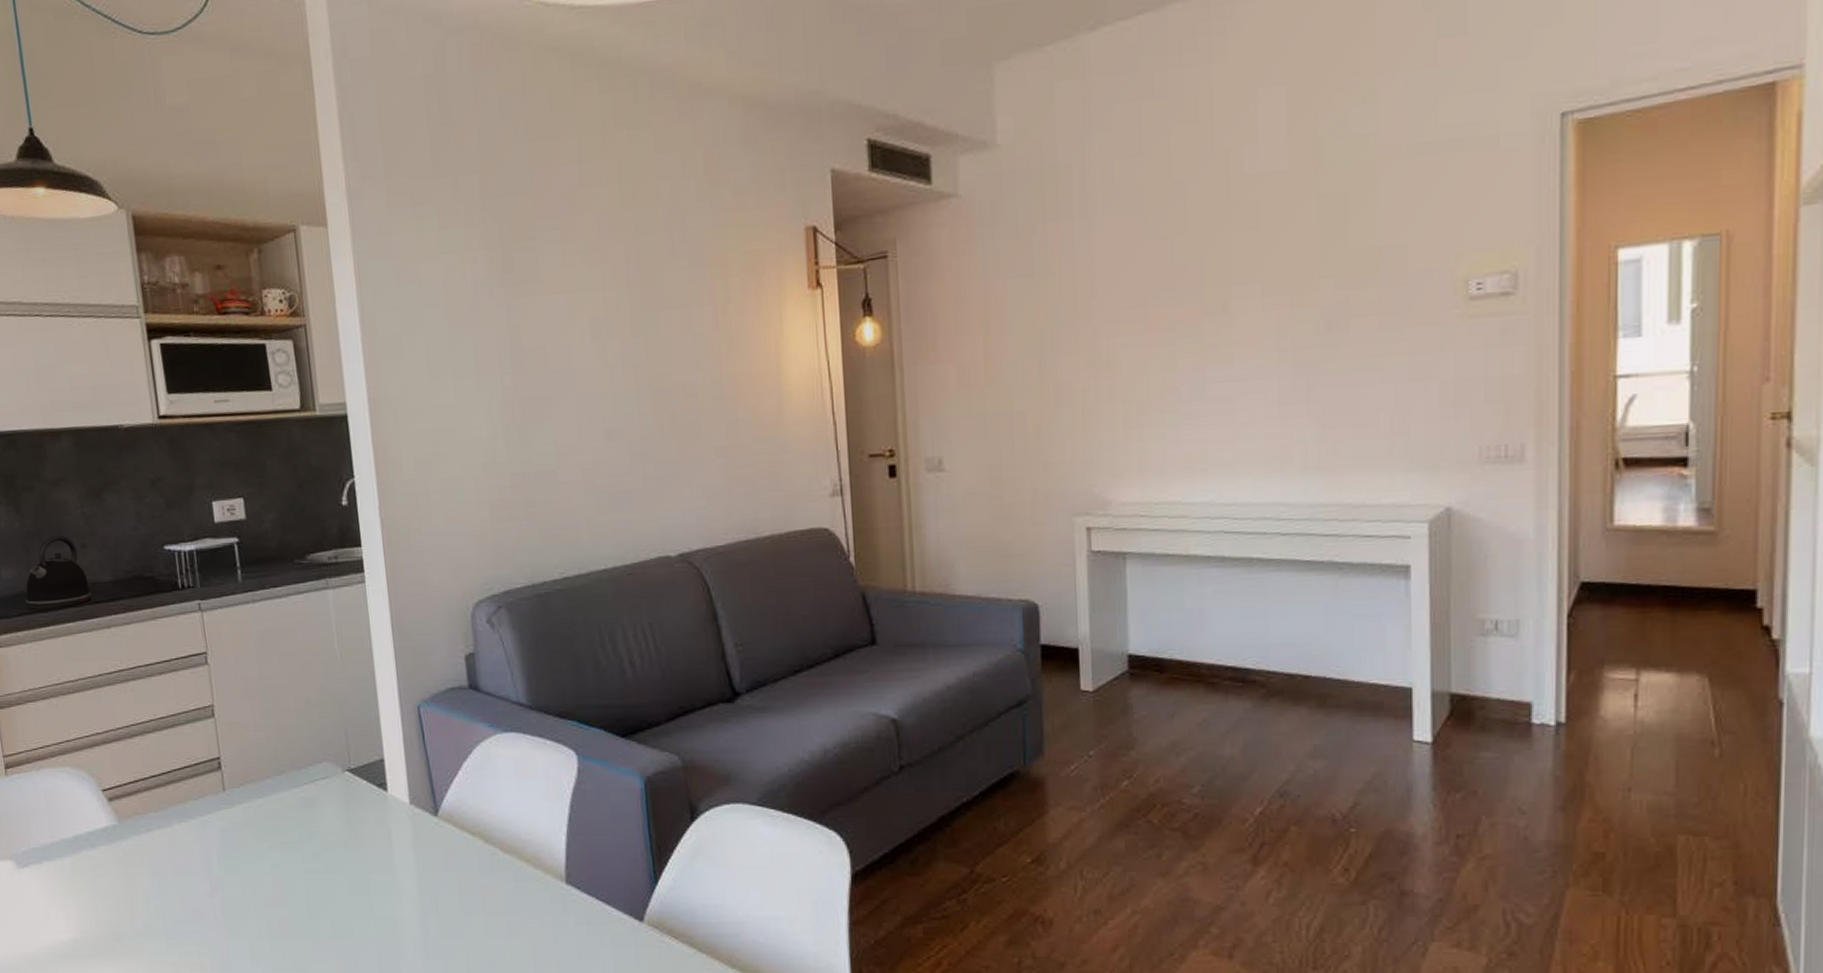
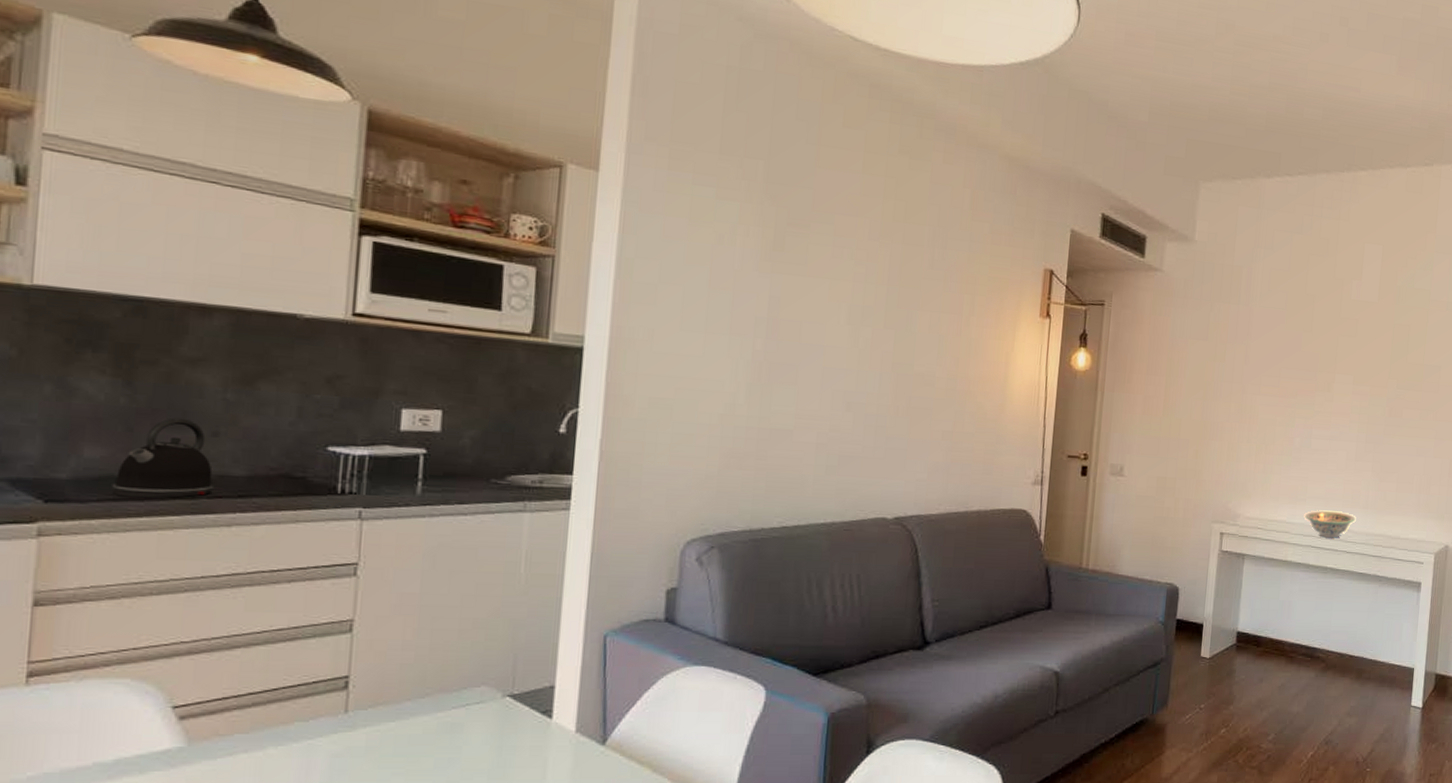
decorative bowl: none [1209,480,1289,518] -> present [1305,511,1355,538]

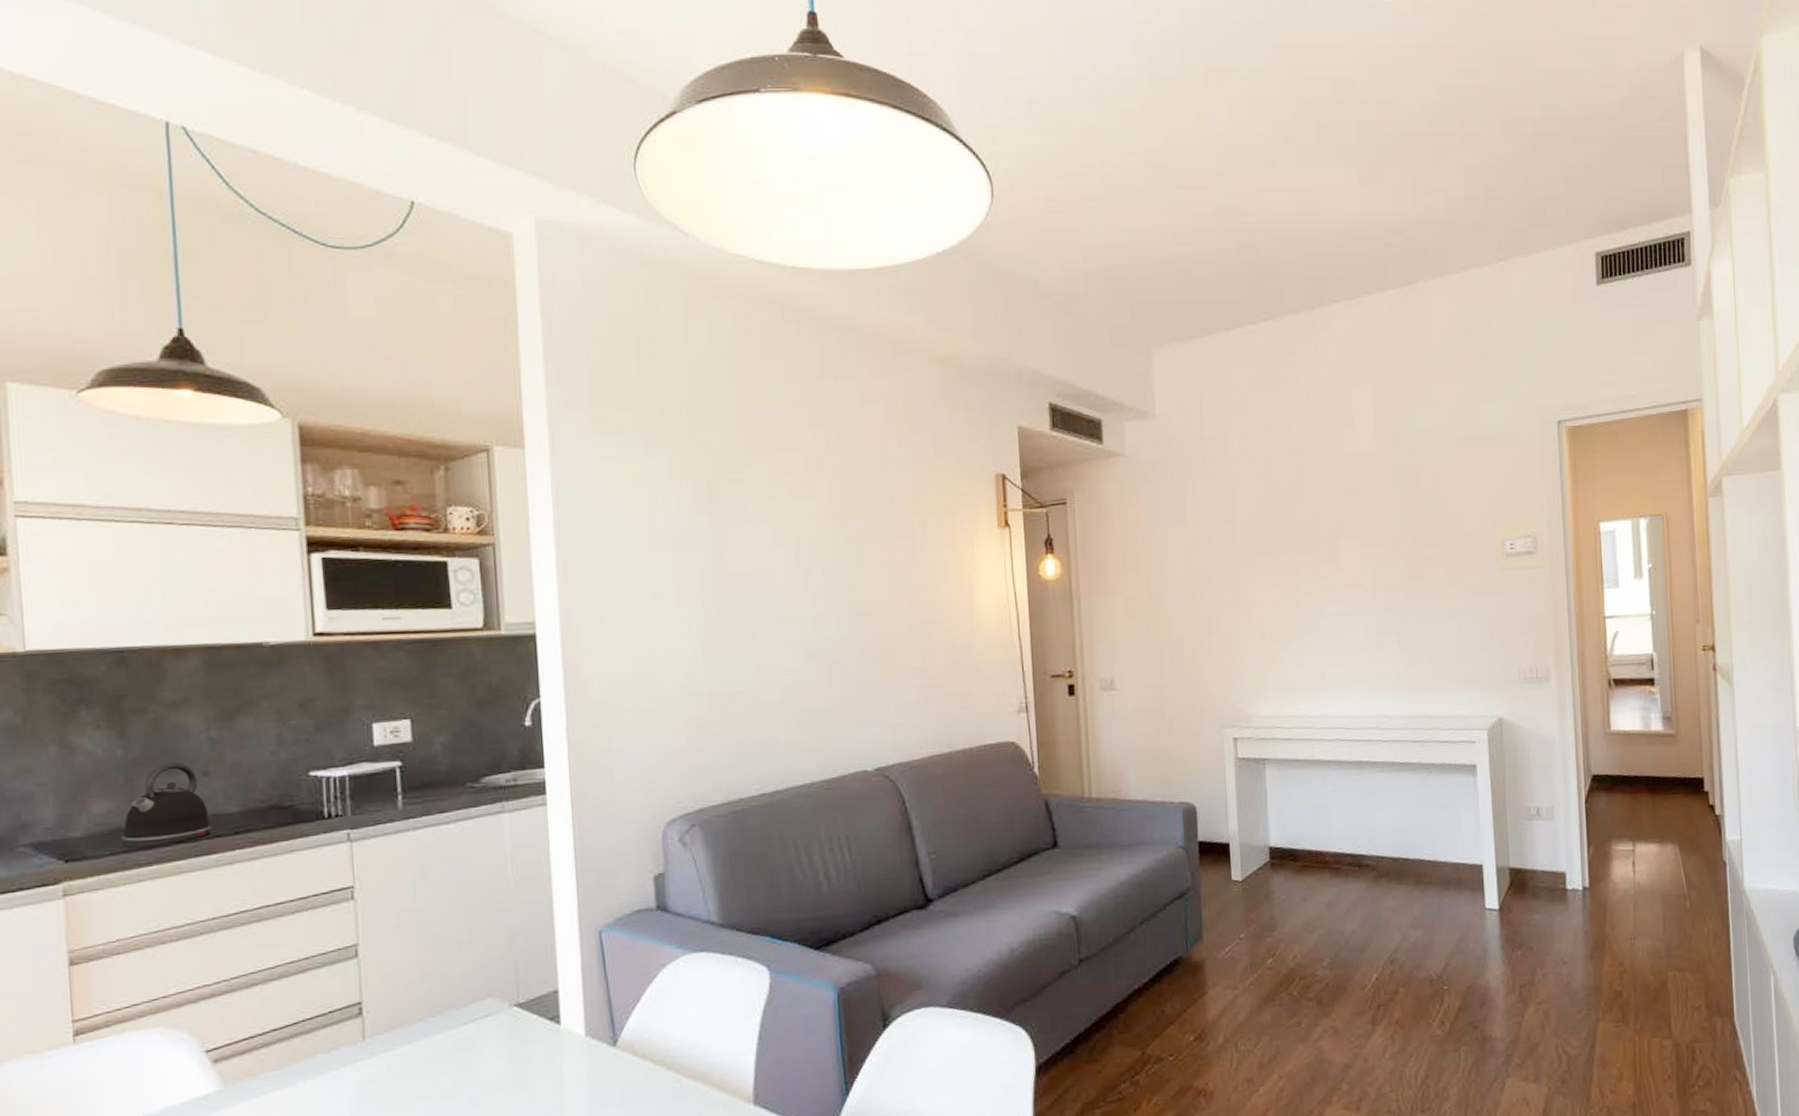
decorative bowl: present [1305,511,1355,538] -> none [1328,696,1387,728]

